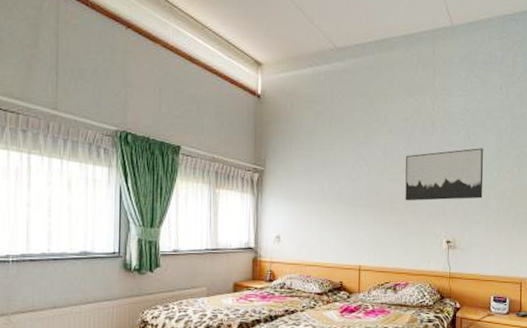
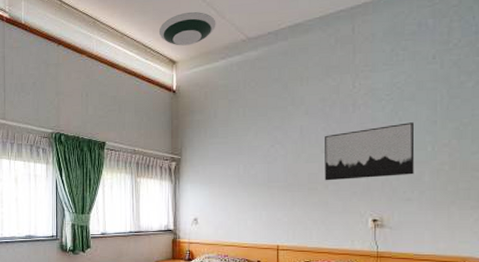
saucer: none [244,12,305,48] -> present [159,12,216,46]

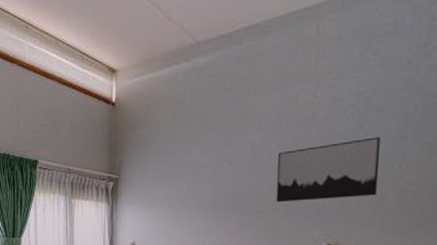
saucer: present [159,12,216,46] -> none [98,13,162,53]

